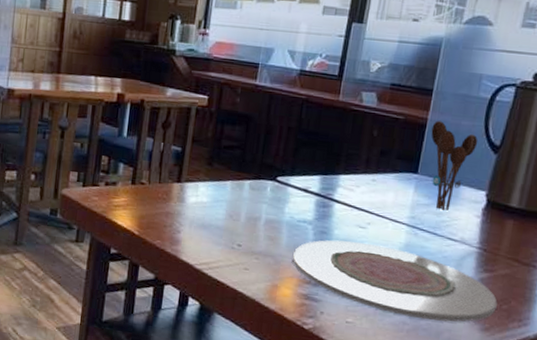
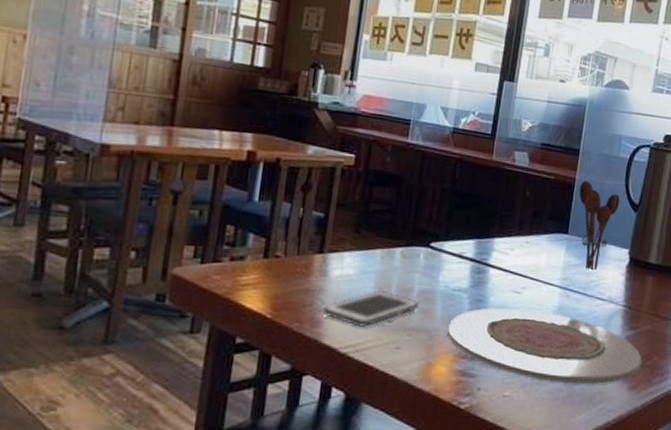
cell phone: none [180,217,266,248] -> present [322,290,419,327]

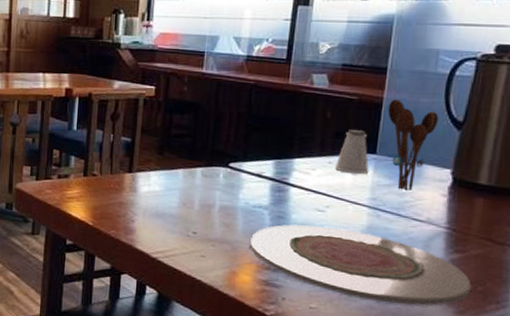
cell phone: present [322,290,419,327] -> none [134,205,221,236]
saltshaker: none [532,209,562,255] -> present [335,130,369,175]

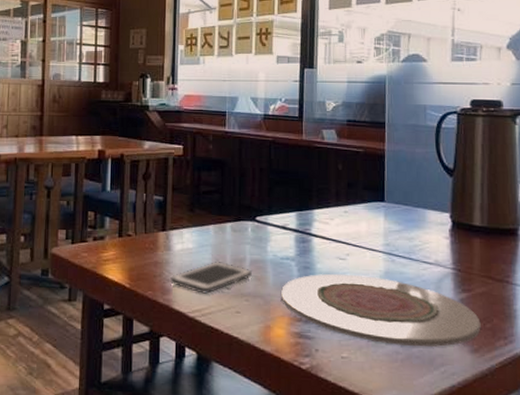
cell phone: none [134,205,221,236] -> present [170,261,252,294]
saltshaker: present [335,130,369,175] -> none [351,180,381,222]
utensil holder: present [388,99,439,192] -> none [390,151,434,236]

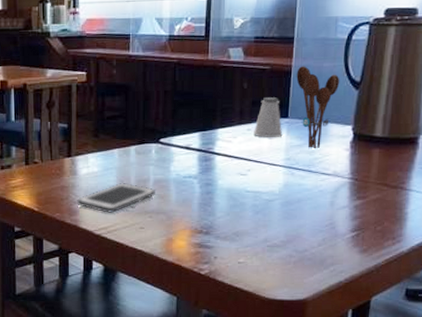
plate: present [281,273,481,347] -> none [183,188,372,250]
saltshaker: none [351,180,381,222] -> present [254,97,283,138]
utensil holder: none [390,151,434,236] -> present [296,66,340,149]

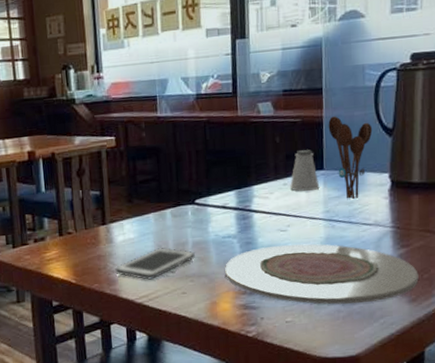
plate: none [183,188,372,250] -> present [225,244,419,305]

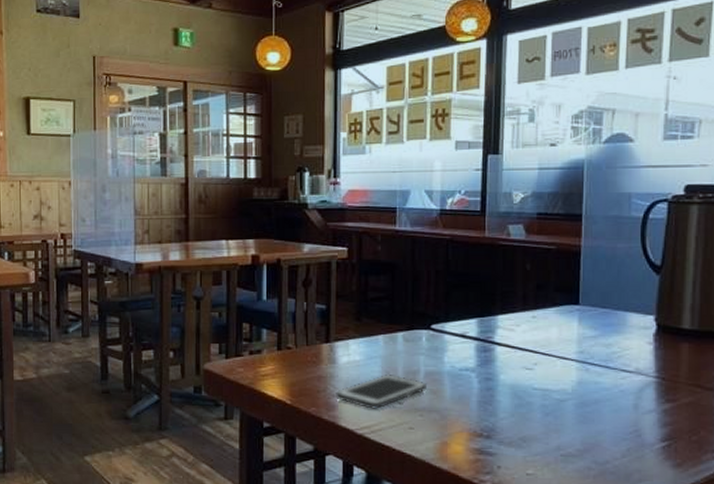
plate: present [225,244,419,305] -> none [460,385,686,462]
saltshaker: present [290,150,320,191] -> none [540,281,574,328]
utensil holder: present [328,116,373,200] -> none [587,246,638,342]

